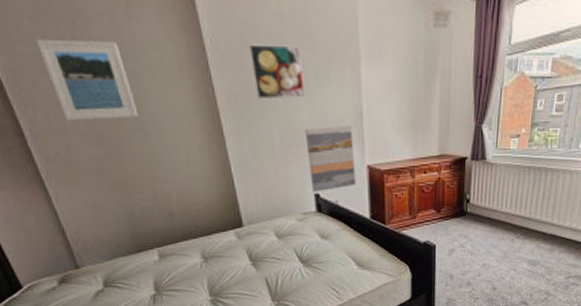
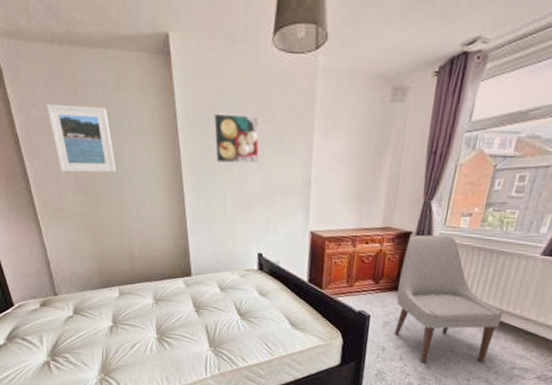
wall art: present [305,125,357,193] -> none [255,191,300,252]
chair: none [459,158,556,285] -> present [395,235,504,364]

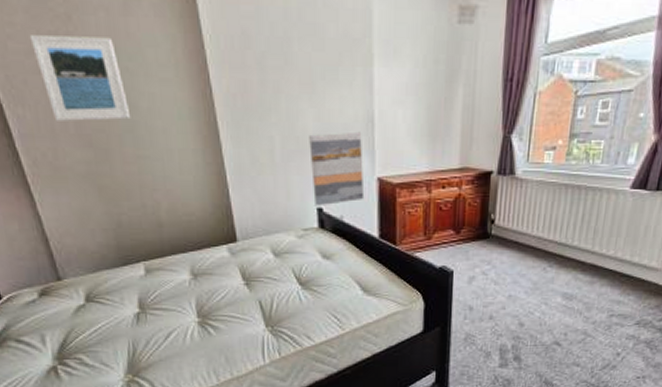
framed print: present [213,113,260,164] -> none [250,41,310,101]
wall art: none [255,191,300,252] -> present [309,131,365,207]
chair: present [395,235,504,364] -> none [481,173,597,321]

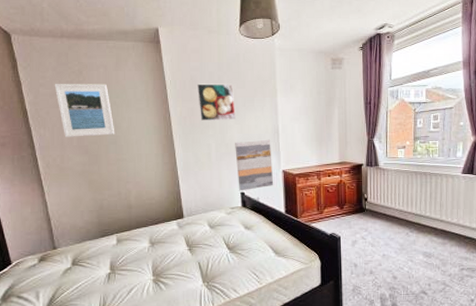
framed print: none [250,41,310,101] -> present [196,83,236,121]

